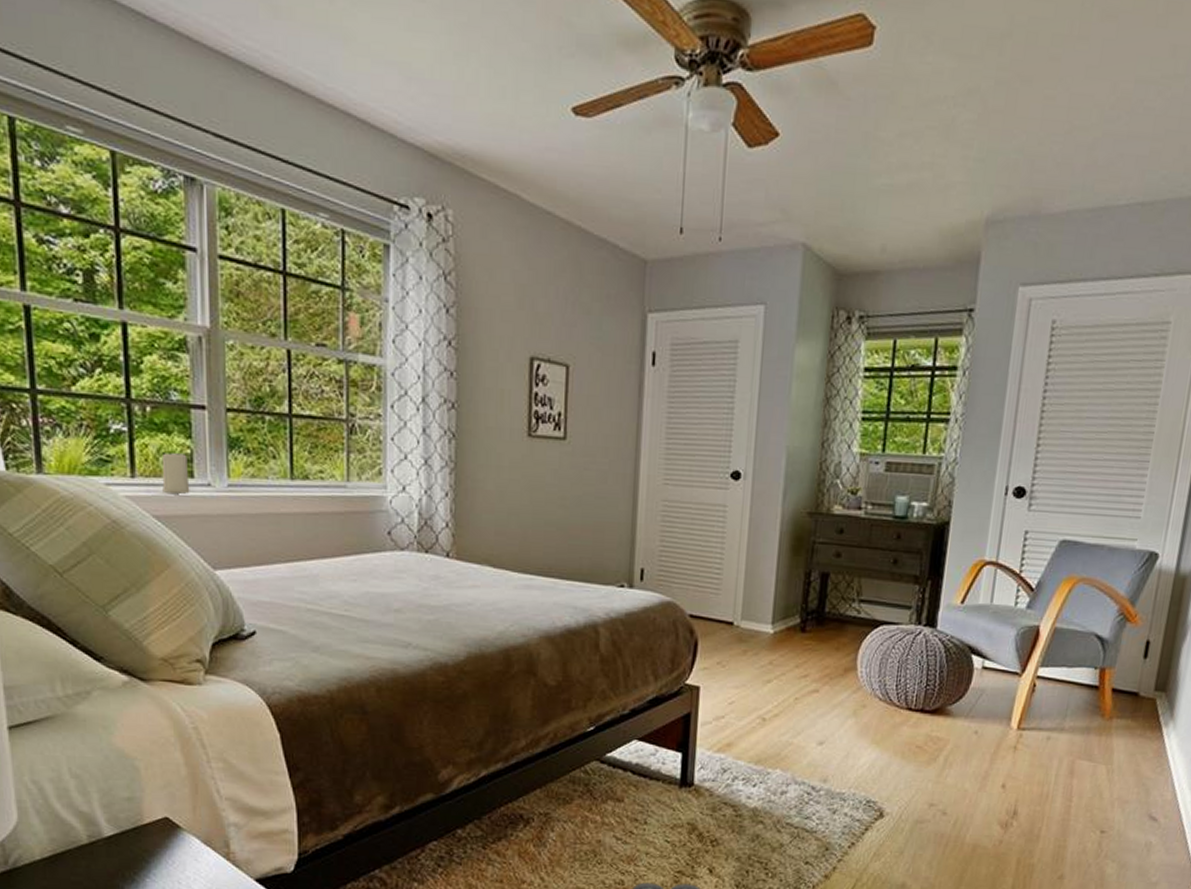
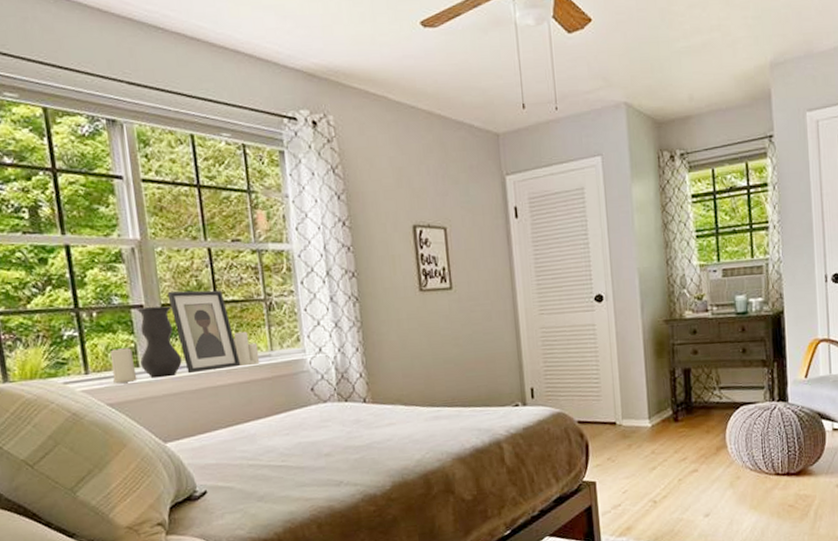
vase: none [196,409,243,495] -> present [135,306,182,379]
picture frame: none [235,394,311,495] -> present [167,290,241,374]
candle: none [306,451,333,496] -> present [233,329,260,367]

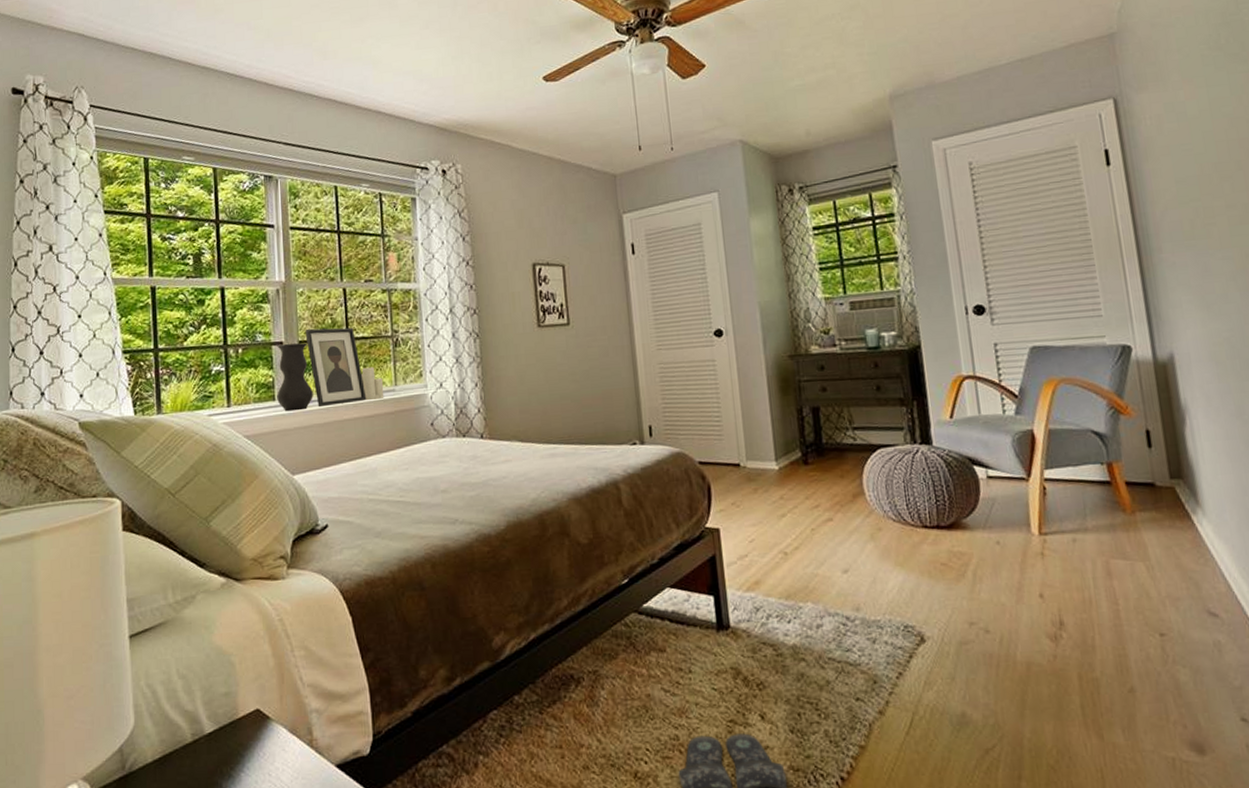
candle: present [110,348,137,384] -> none [250,382,273,417]

